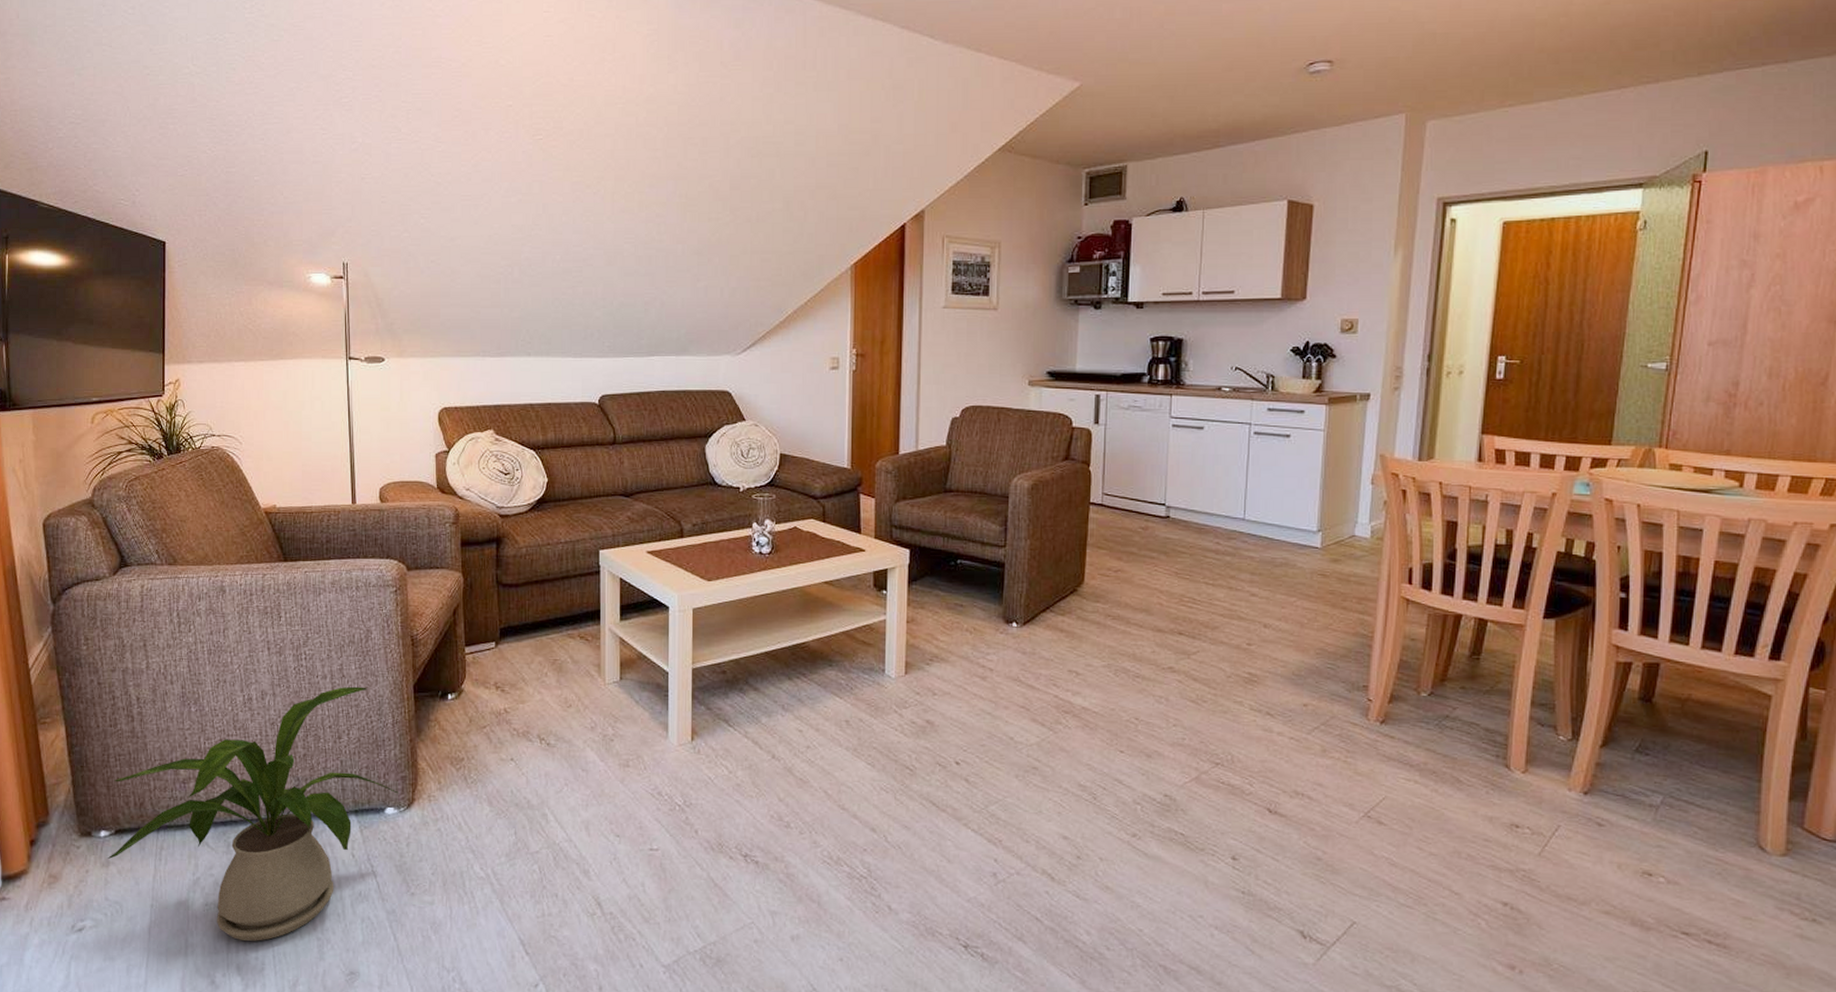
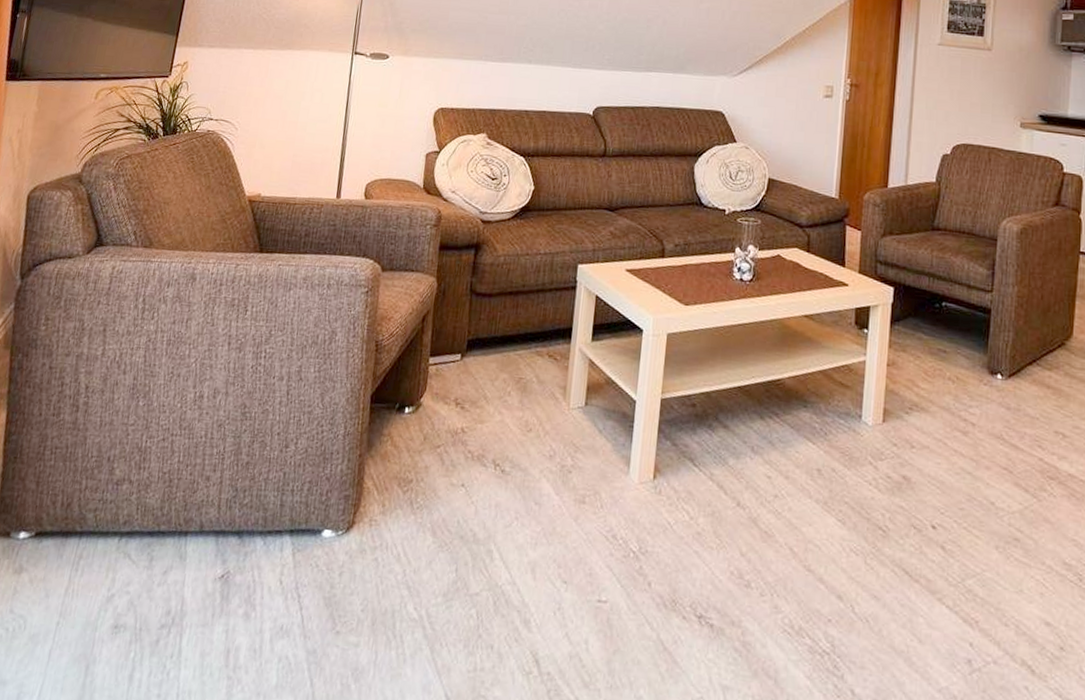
house plant: present [107,686,399,941] -> none [21,390,340,675]

